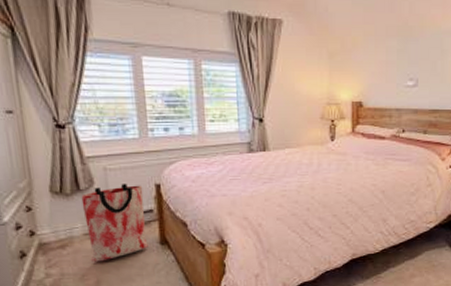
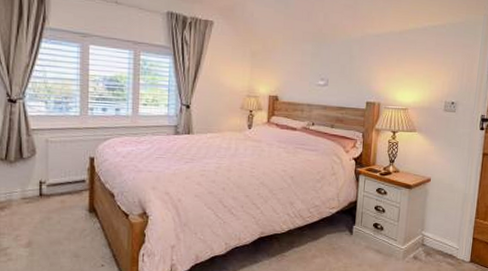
bag: present [81,184,148,262] -> none [23,155,78,224]

